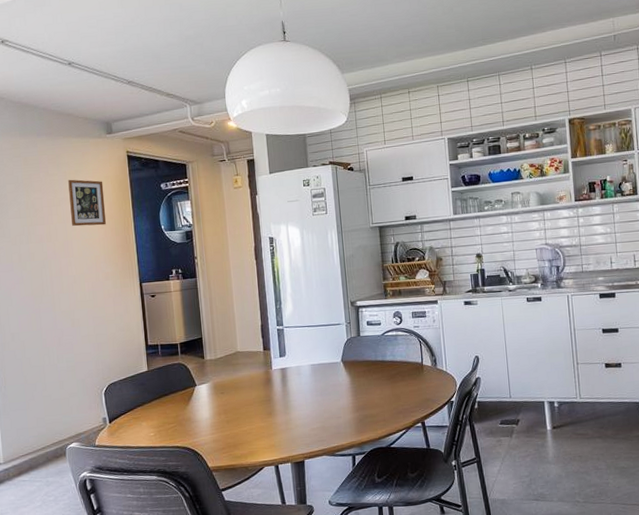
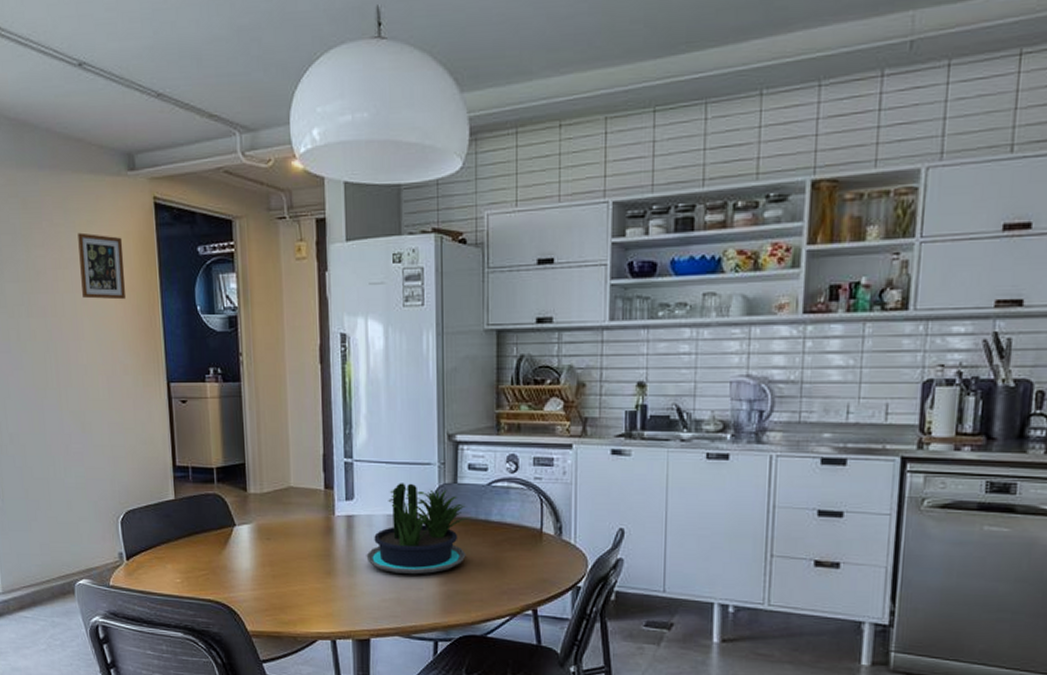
potted plant: none [297,339,377,408] -> present [366,483,478,575]

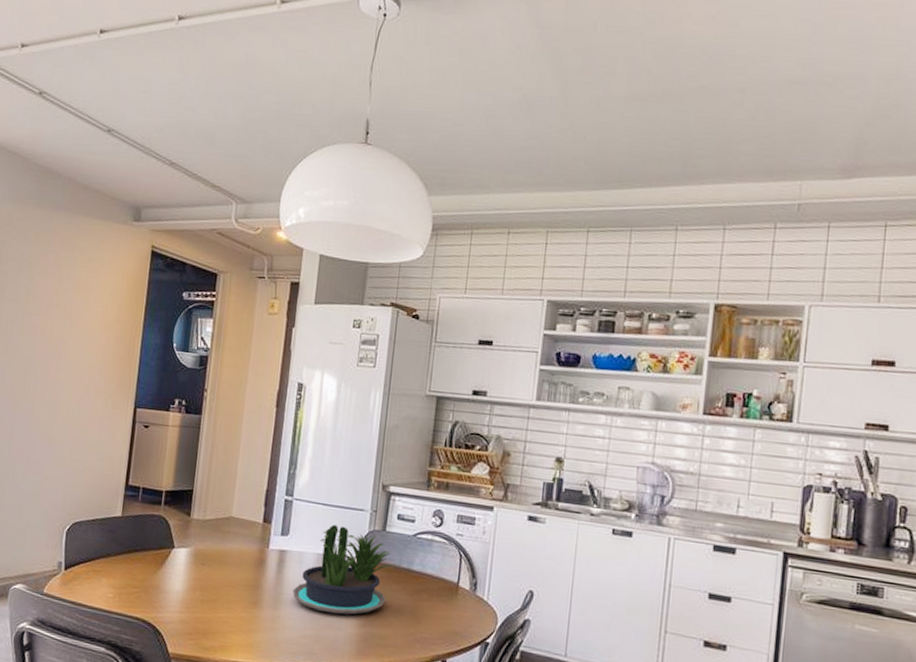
picture frame: present [78,232,126,300] -> none [72,267,118,330]

